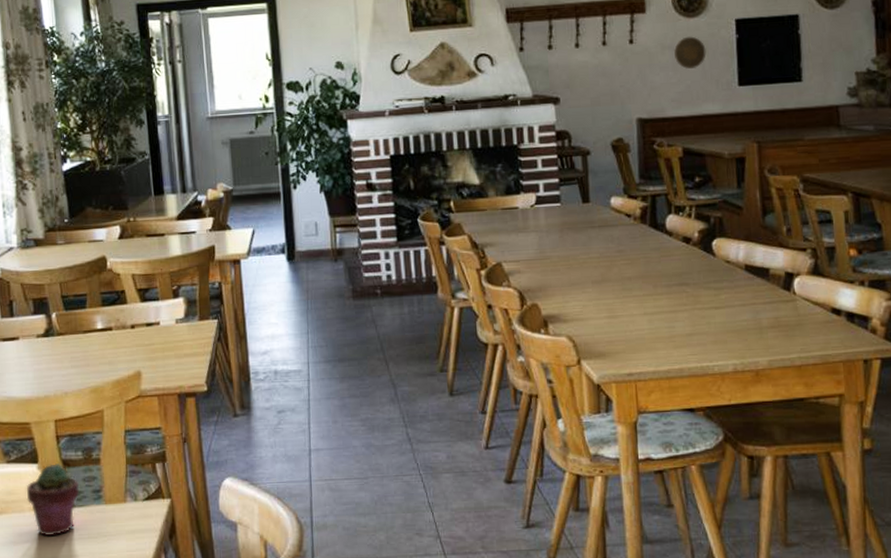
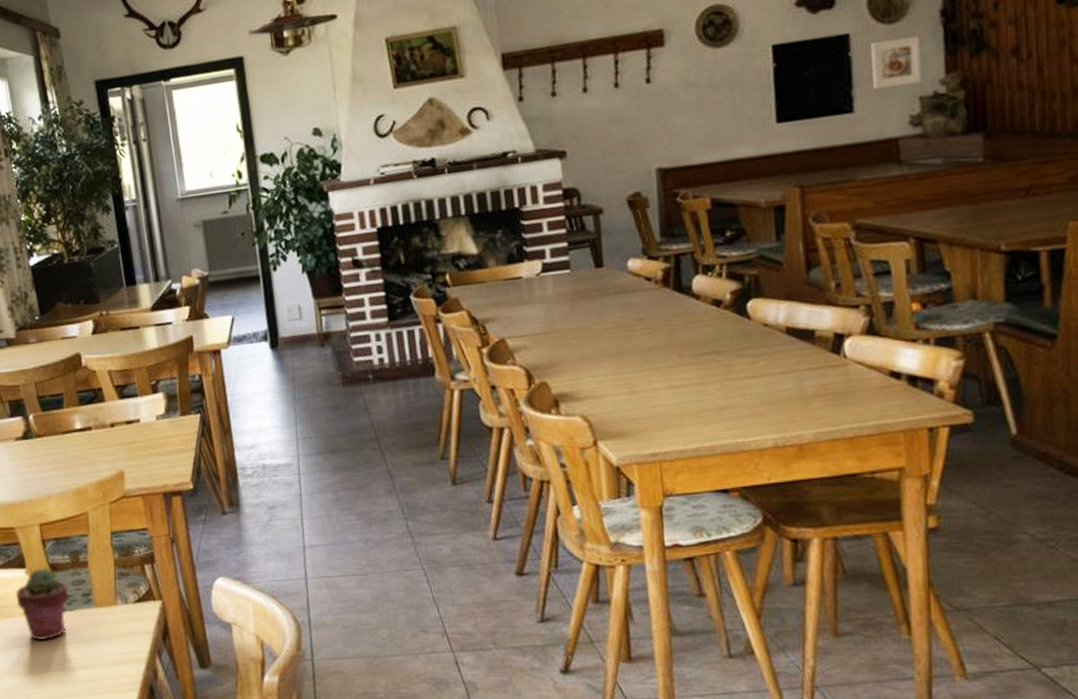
decorative plate: present [673,36,706,69] -> none [698,69,738,108]
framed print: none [816,20,857,63] -> present [871,35,922,89]

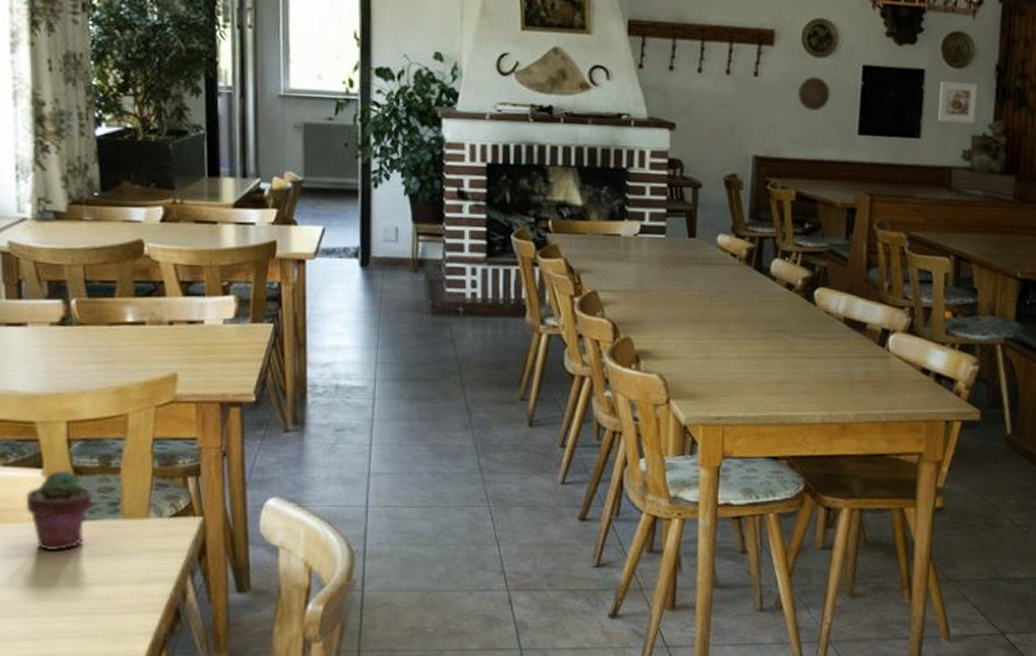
decorative plate: none [698,69,738,108] -> present [797,76,831,111]

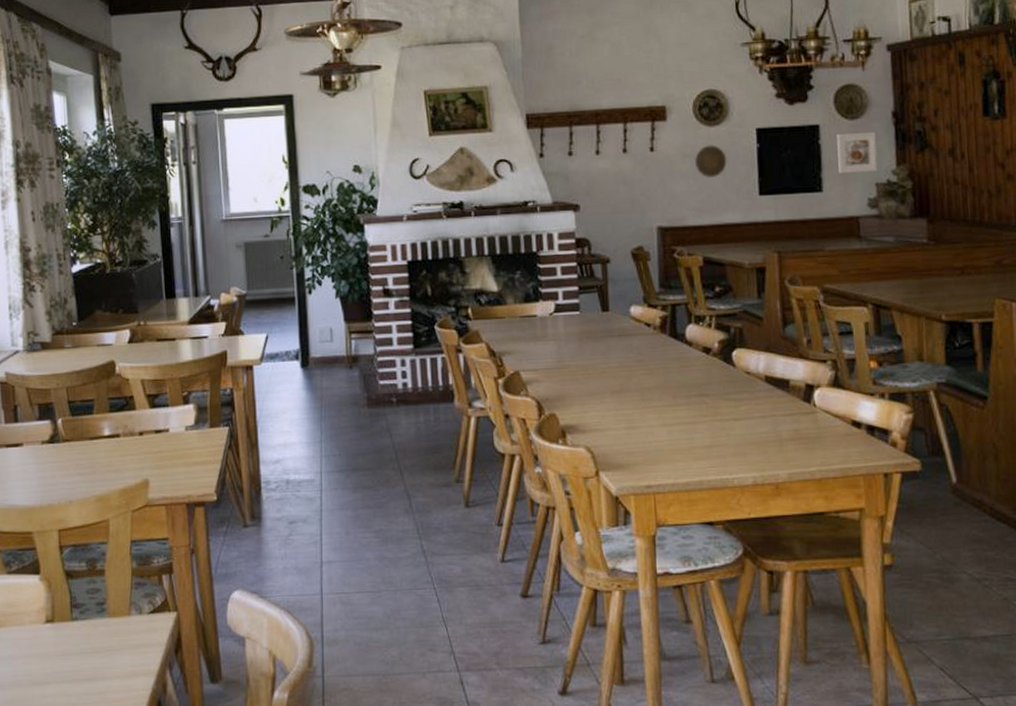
potted succulent: present [25,470,92,552] -> none [27,575,82,651]

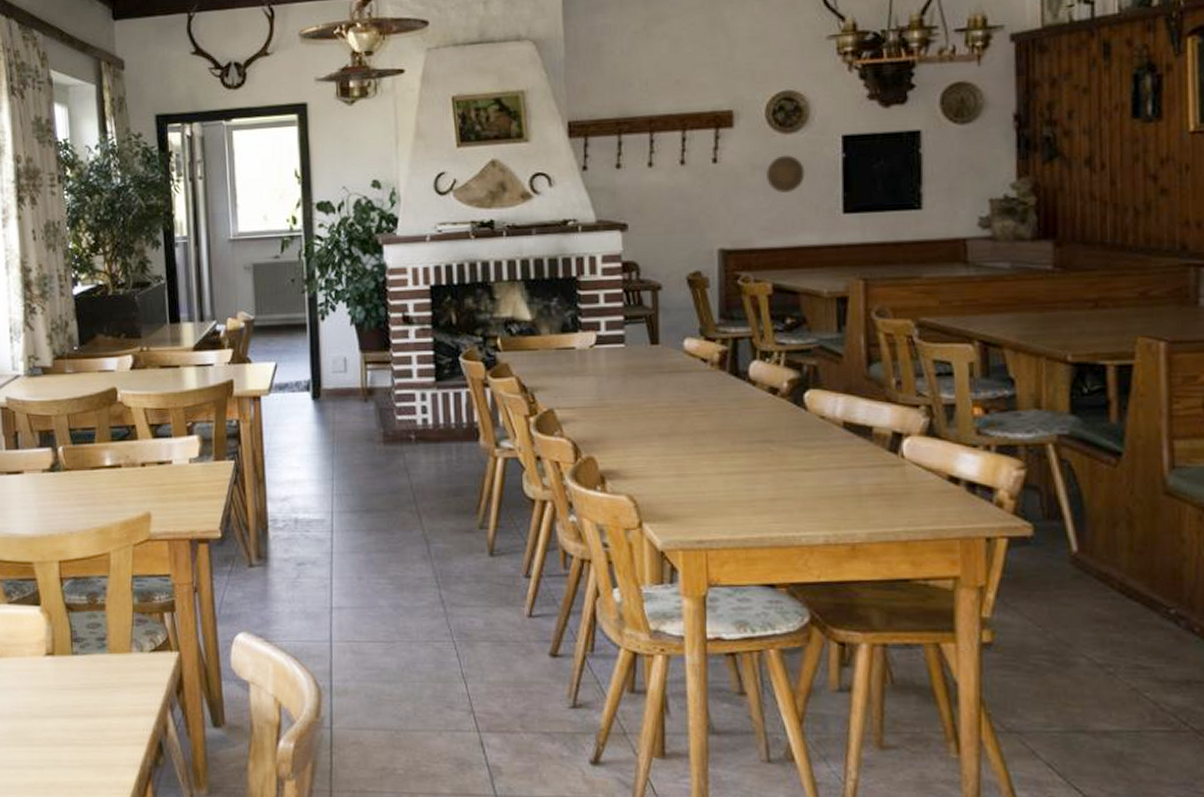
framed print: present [837,131,878,173] -> none [942,138,992,187]

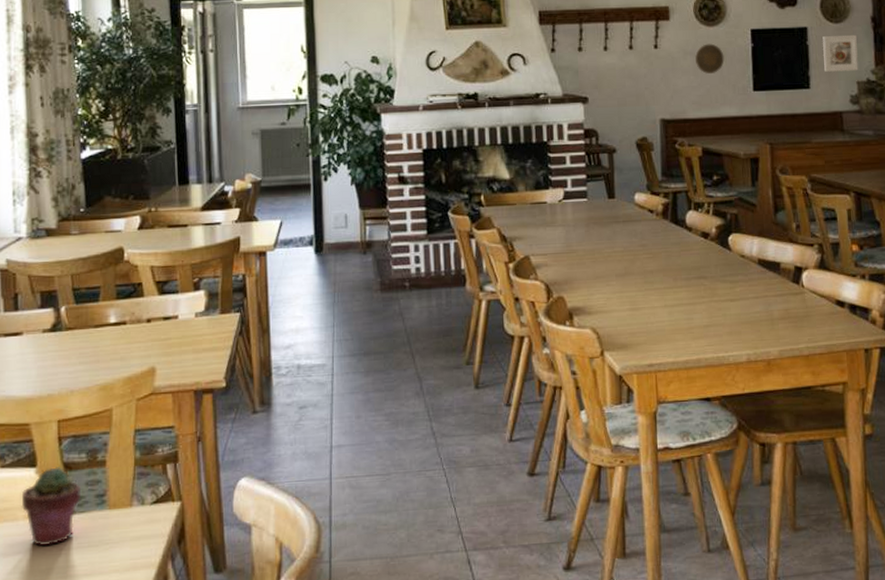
potted succulent: none [27,607,82,684] -> present [21,467,80,546]
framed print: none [942,138,992,187] -> present [822,34,859,72]

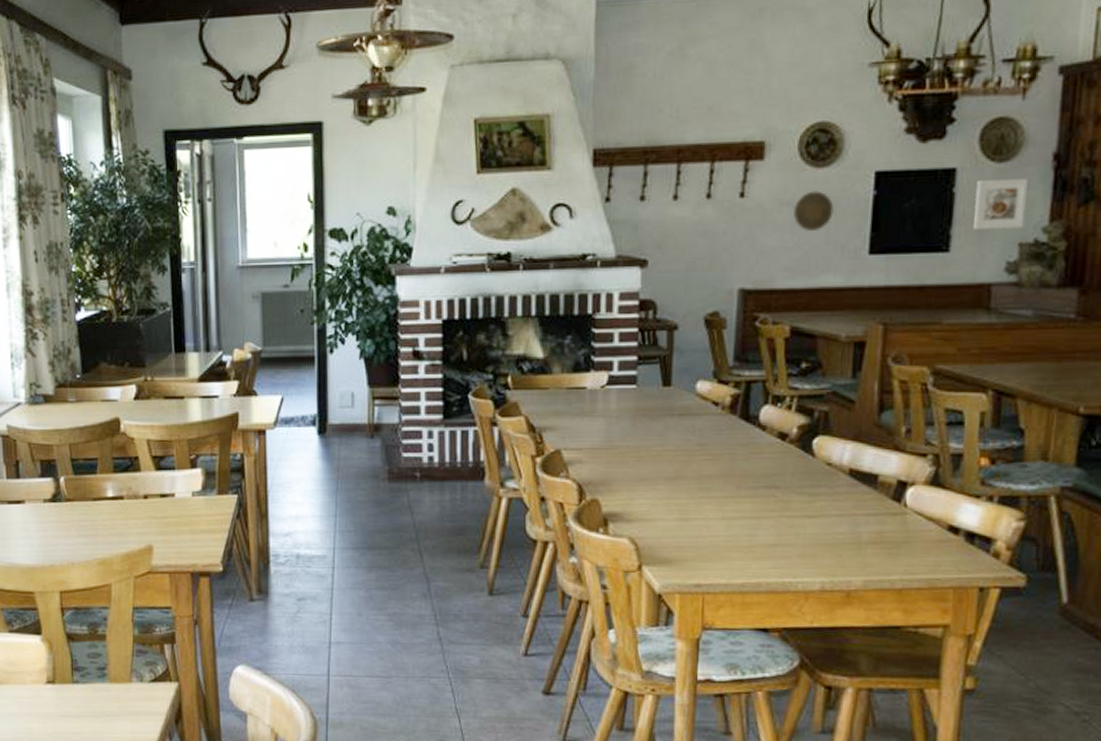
potted succulent: present [21,467,80,546] -> none [28,636,83,712]

